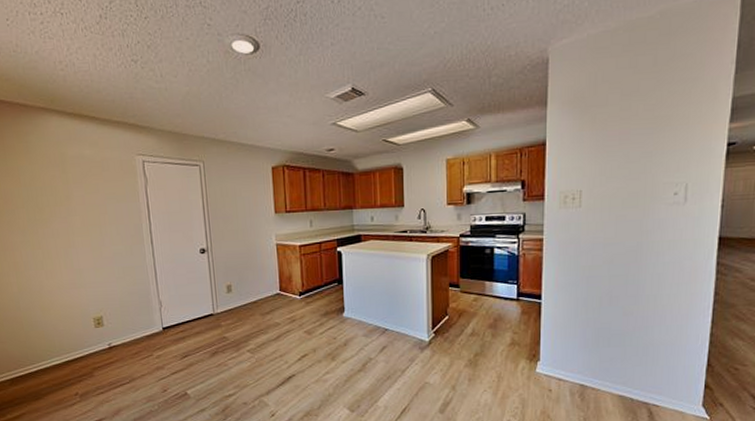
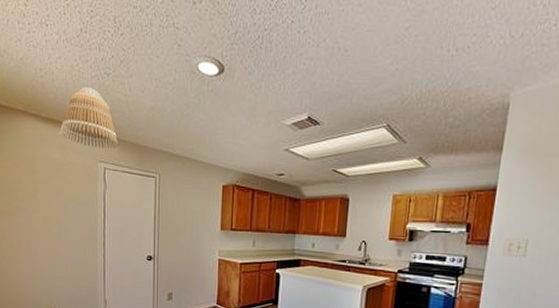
lamp shade: none [88,76,156,141] -> present [59,87,119,149]

